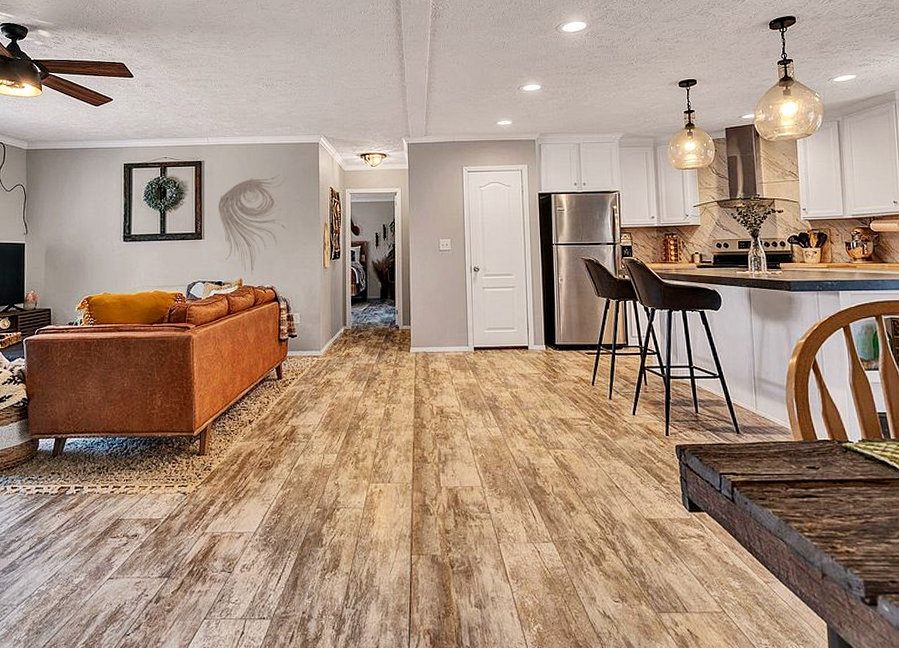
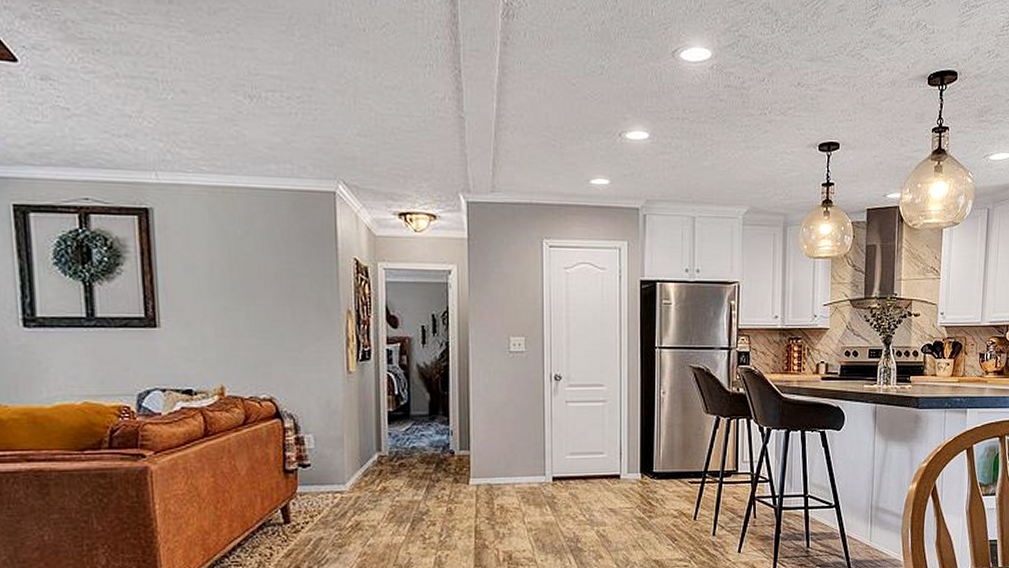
wall sculpture: present [218,175,287,275] -> none [179,236,291,381]

